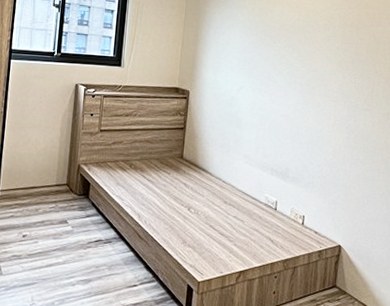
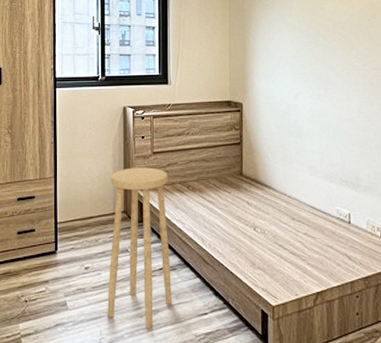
stool: none [40,143,113,297] -> present [107,167,172,329]

